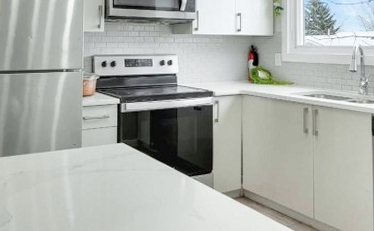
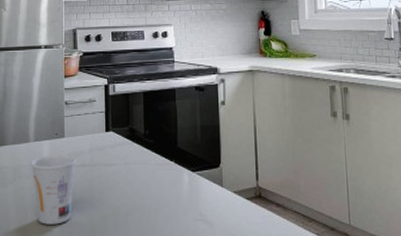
cup: none [51,162,91,220] -> present [30,155,76,225]

